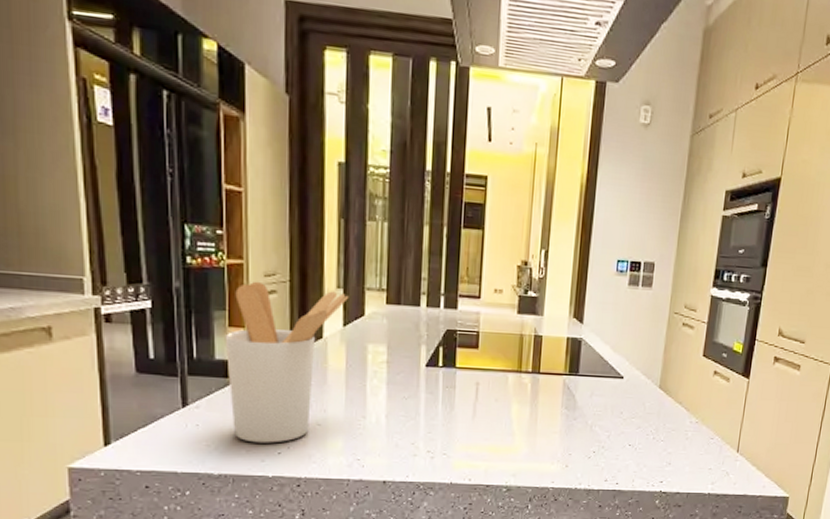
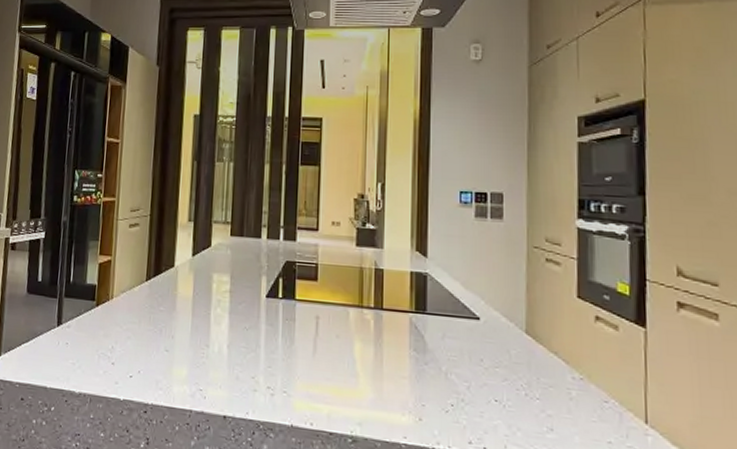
utensil holder: present [225,281,348,443] -> none [95,215,197,366]

